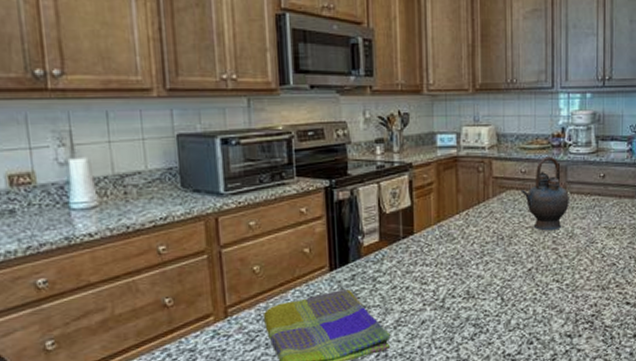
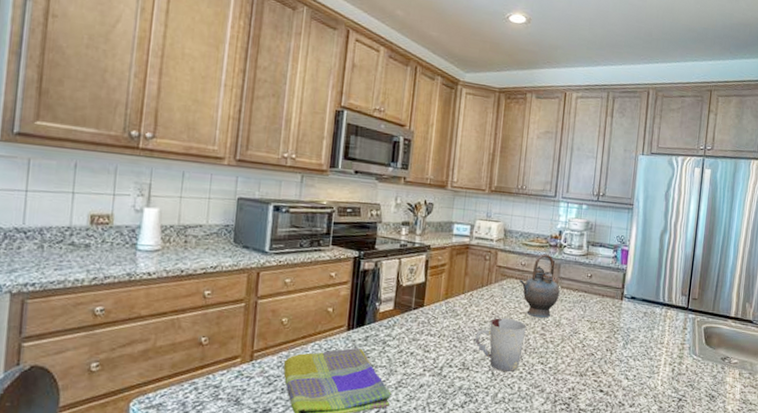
cup: none [477,235,535,295] -> present [475,318,526,372]

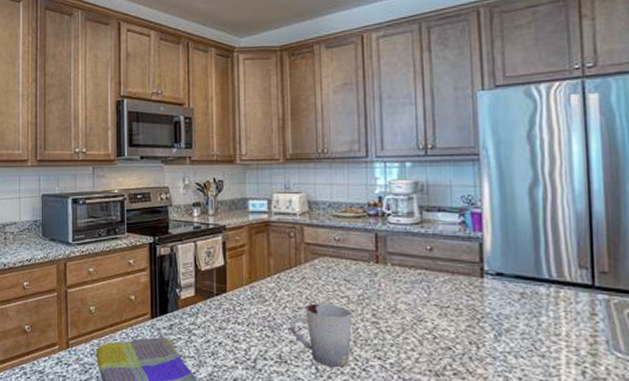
teapot: present [519,253,560,319] -> none [335,225,390,303]

